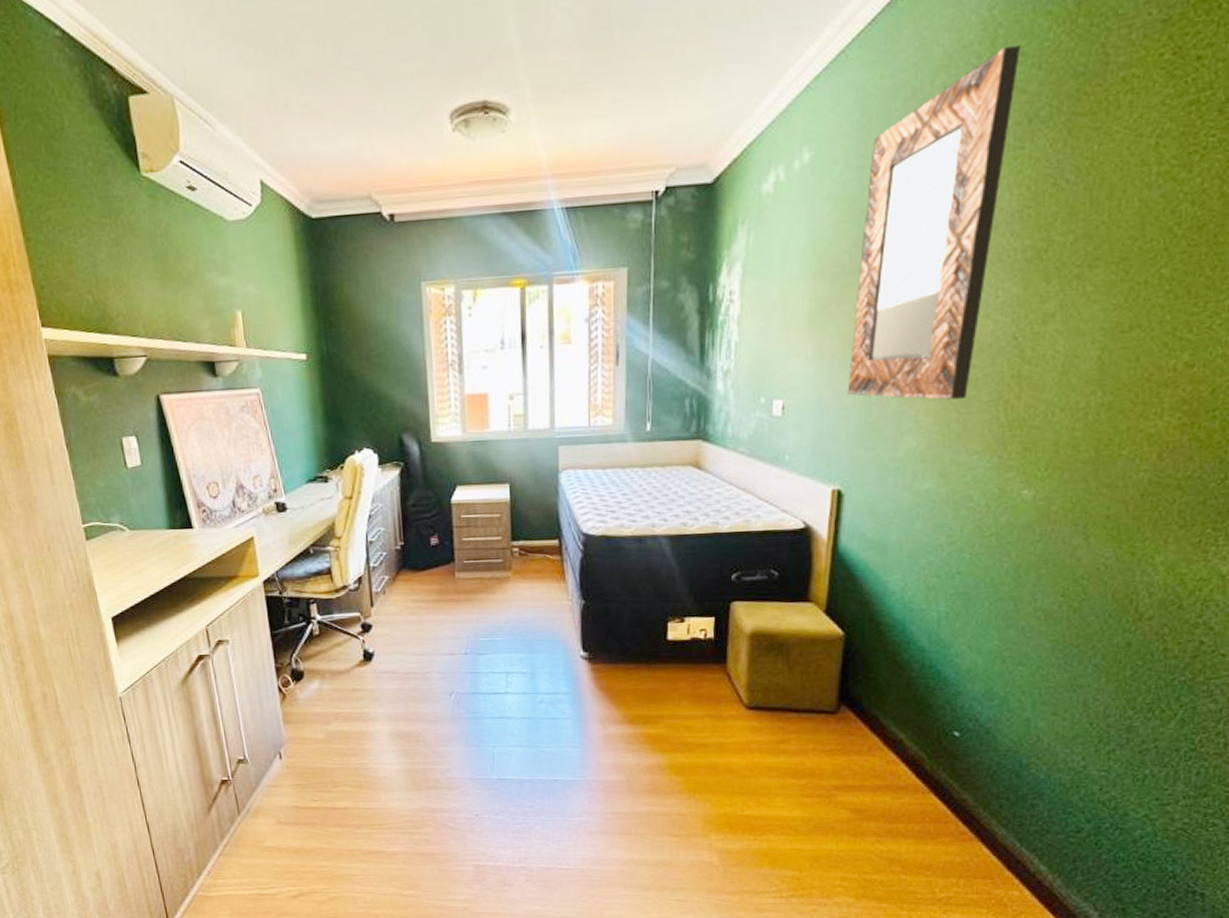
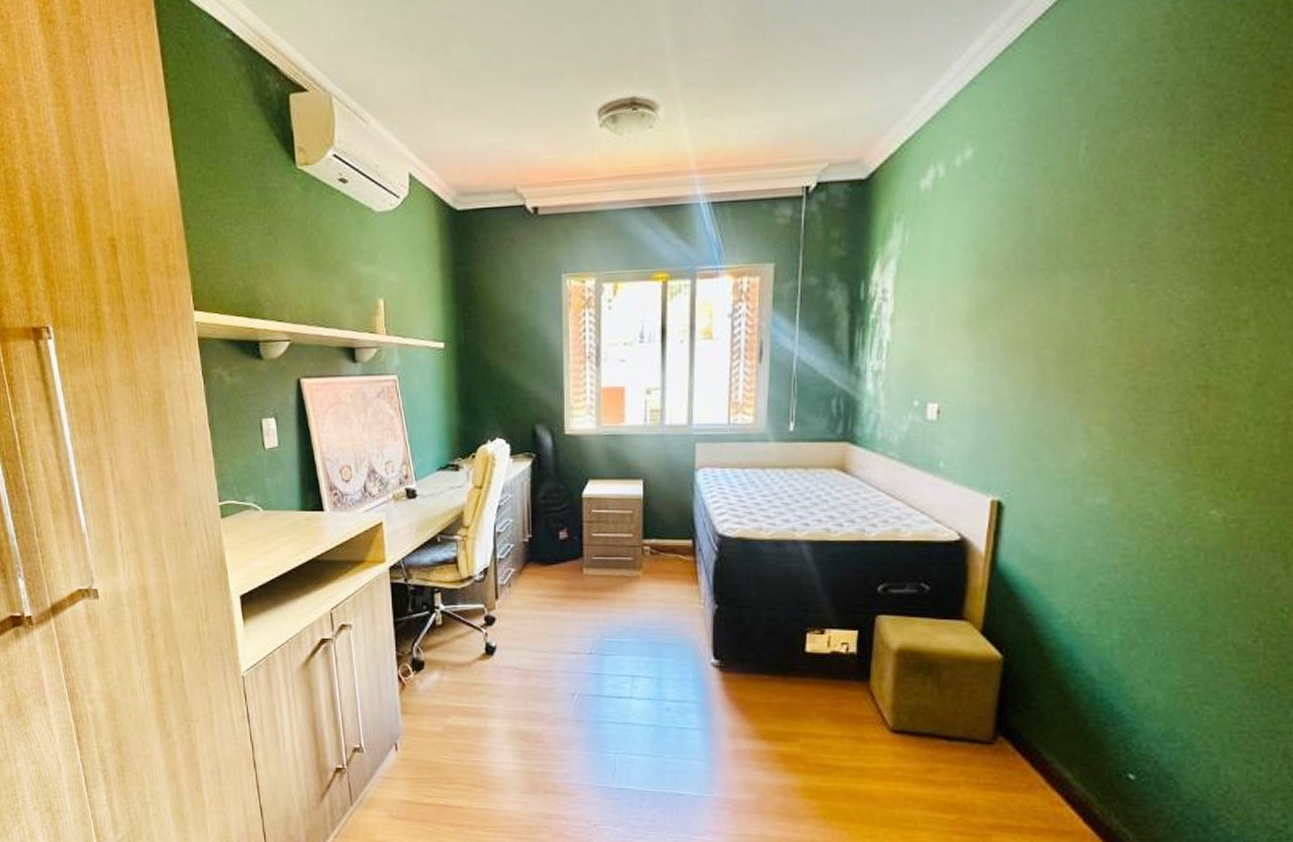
home mirror: present [847,46,1020,400] -> none [1010,39,1208,410]

